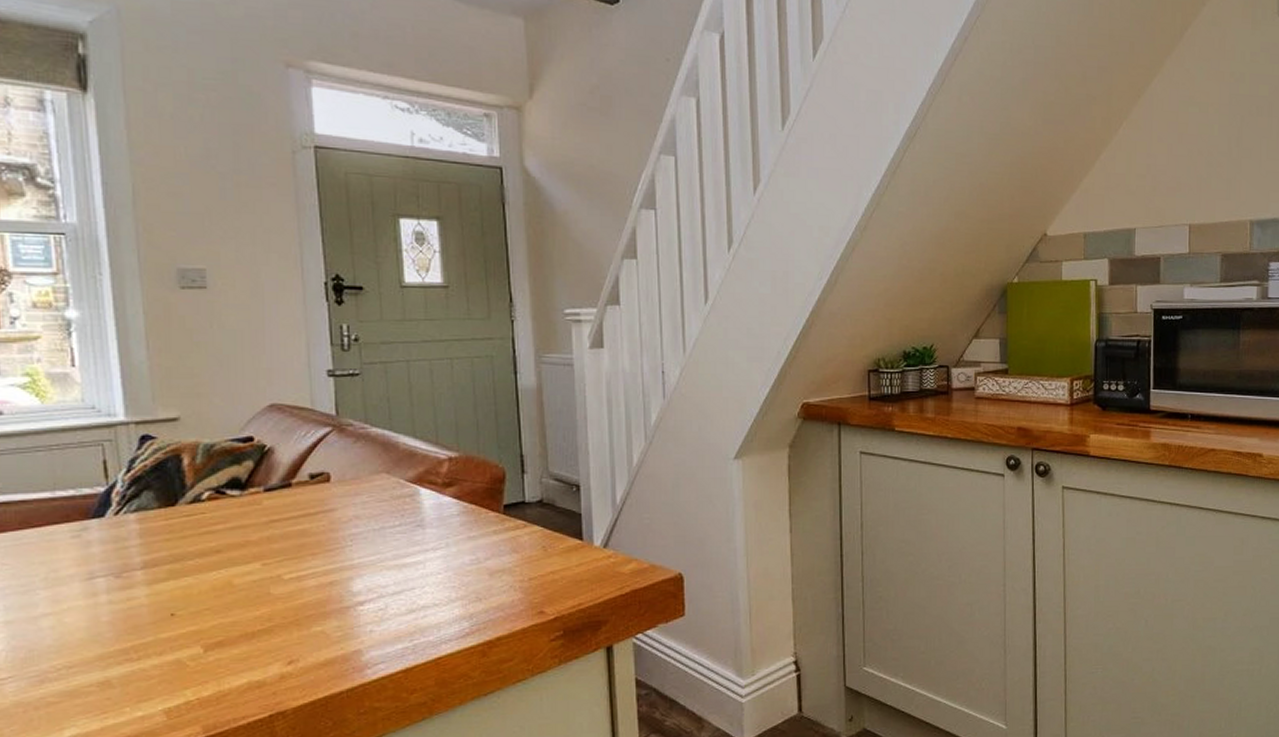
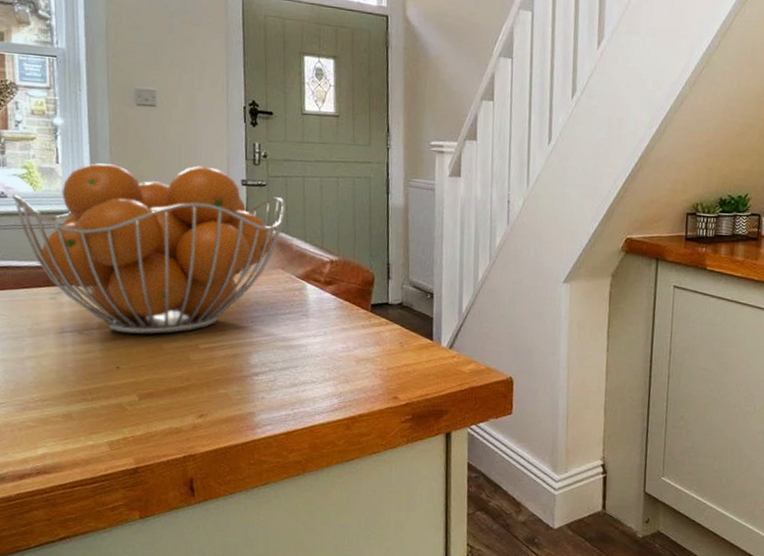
fruit basket: none [11,357,386,571] -> present [13,163,285,334]

